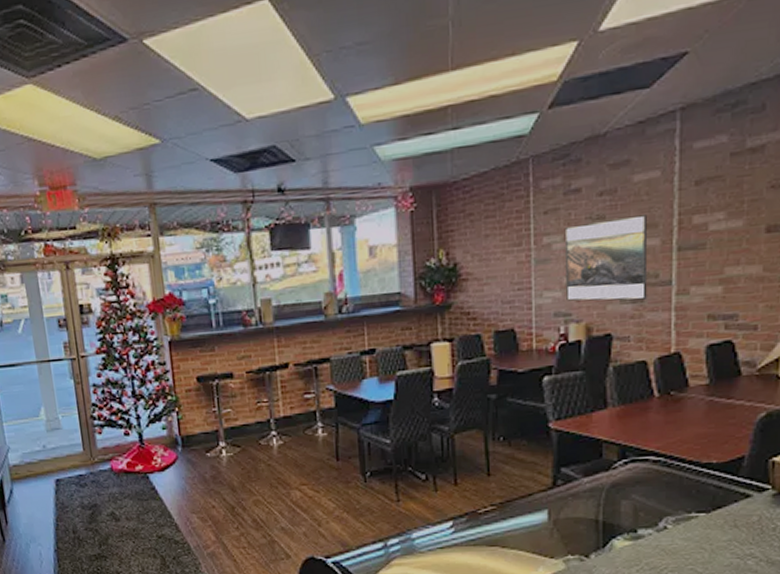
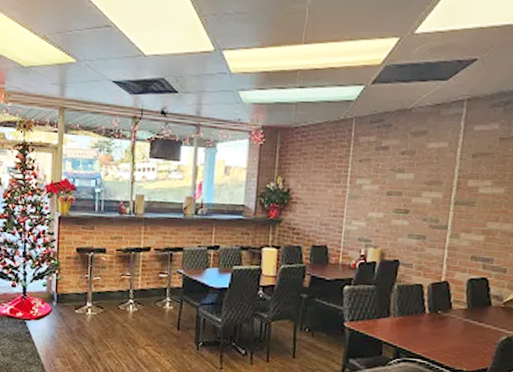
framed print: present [564,215,648,302] -> none [368,173,435,238]

